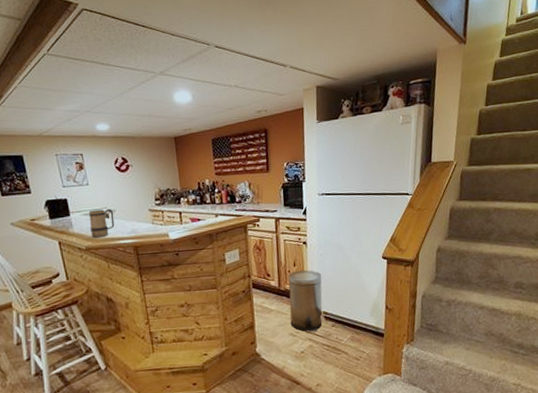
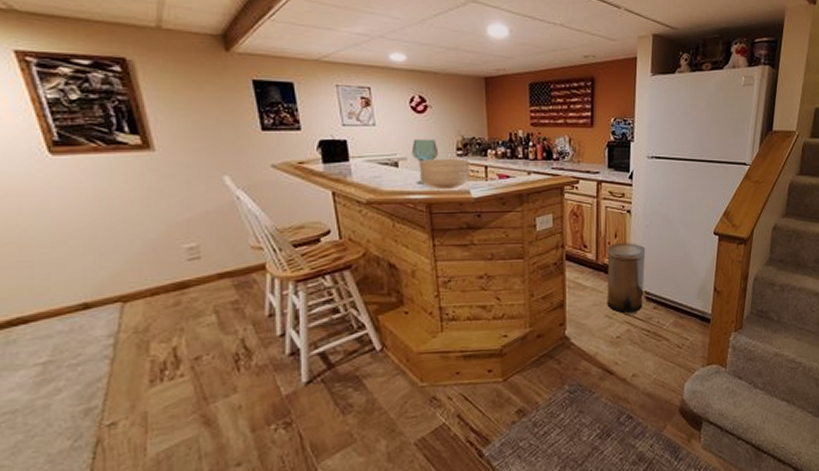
beer mug: present [88,209,115,238] -> none [373,156,405,190]
wine glass: none [118,192,141,231] -> present [411,139,439,185]
bowl: none [125,207,168,235] -> present [419,159,470,190]

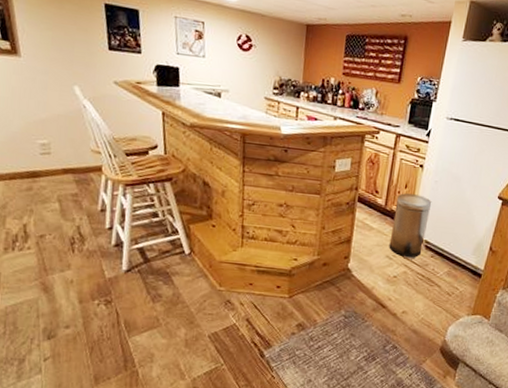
wine glass: present [411,139,439,185] -> none [233,74,258,116]
bowl: present [419,159,470,190] -> none [238,93,284,125]

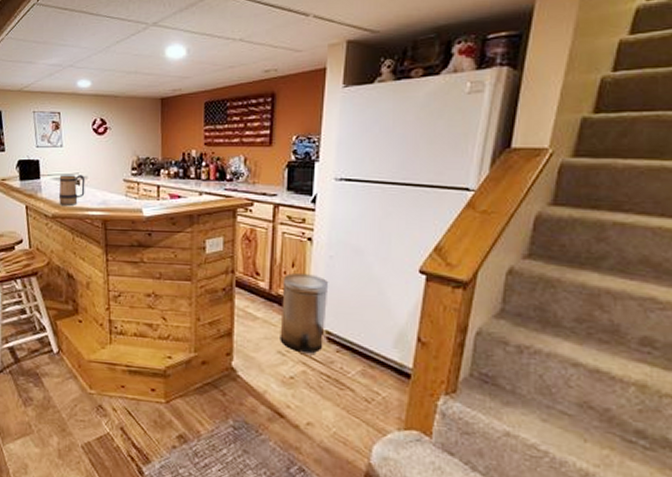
beer mug: none [198,85,227,117] -> present [58,175,85,205]

